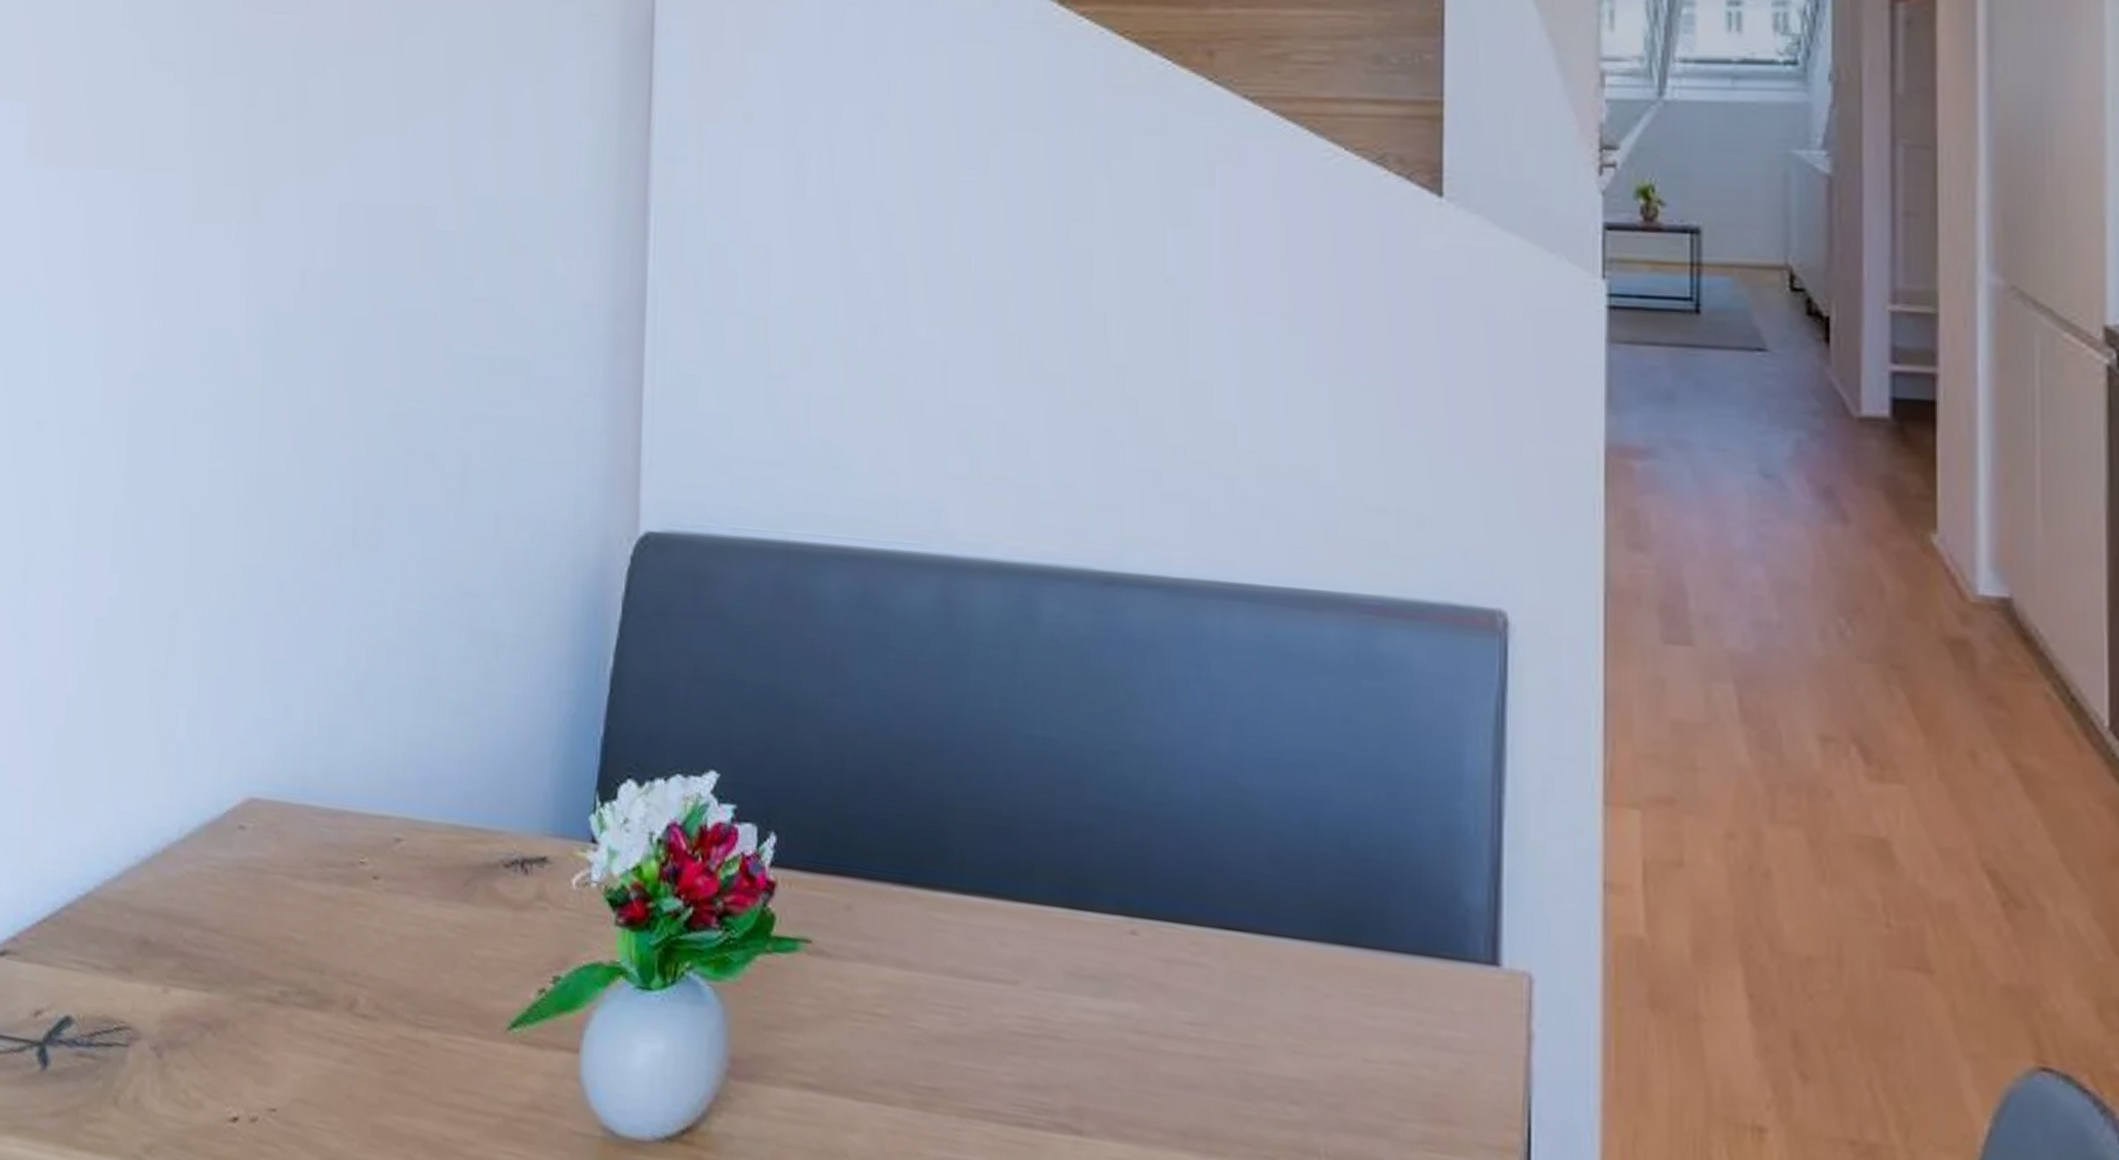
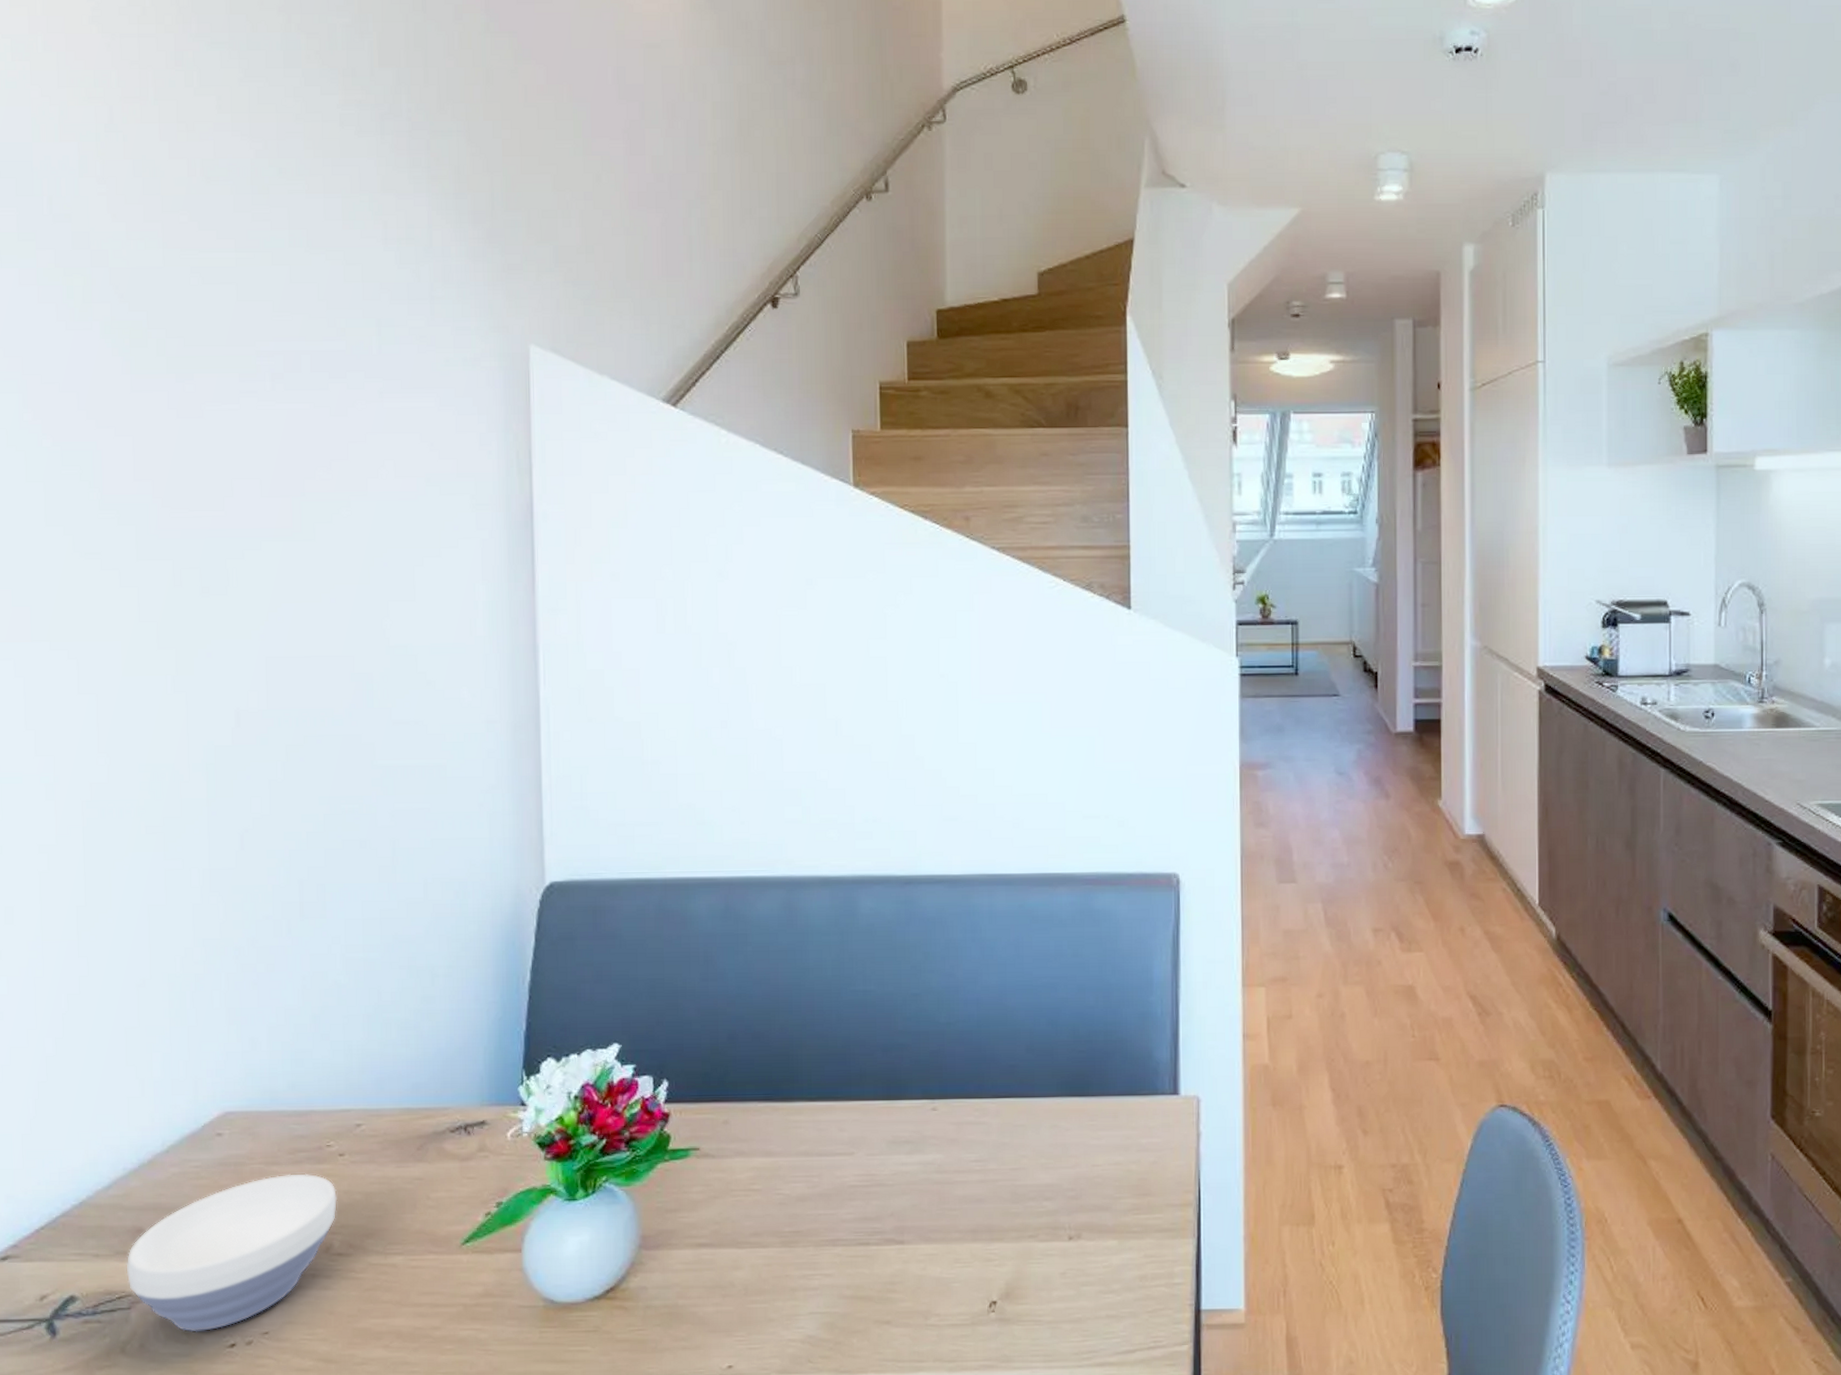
bowl: none [127,893,367,1093] -> present [126,1173,337,1332]

